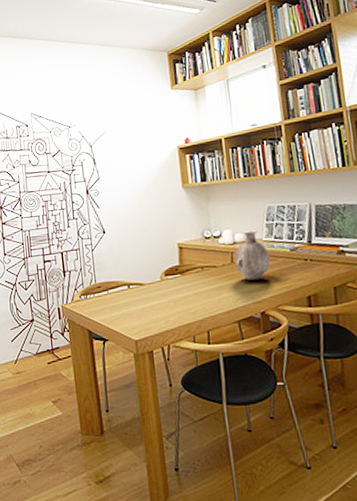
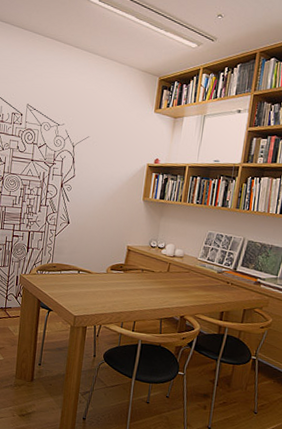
vase: present [234,230,271,280] -> none [170,248,200,290]

